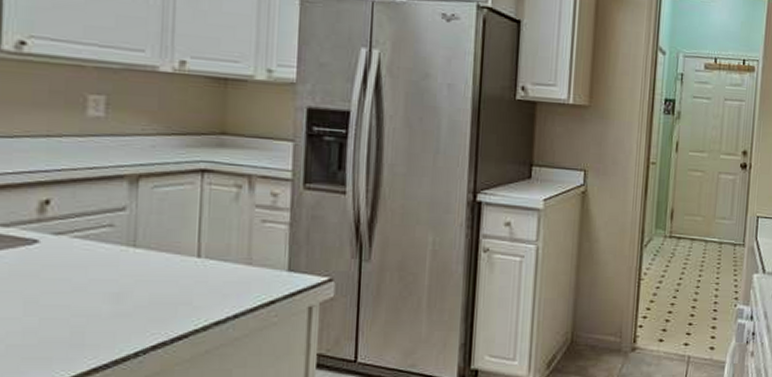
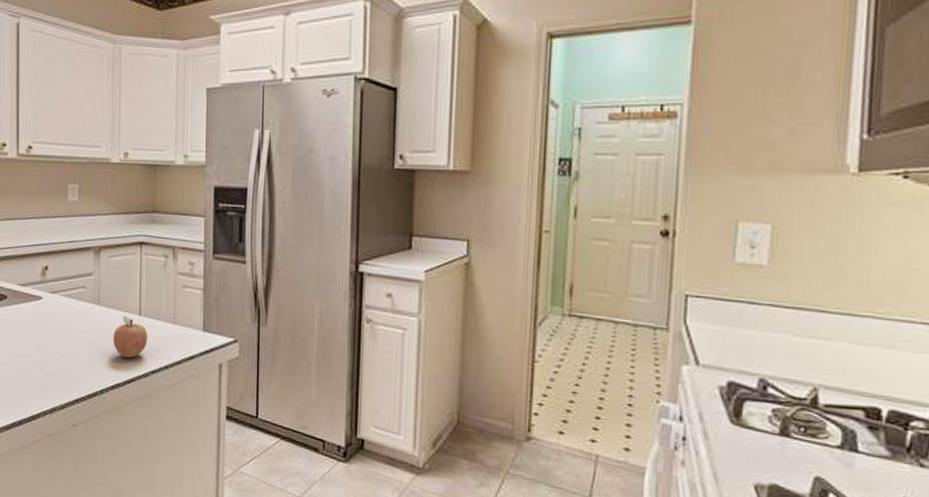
fruit: none [156,258,210,309] -> present [113,315,148,358]

